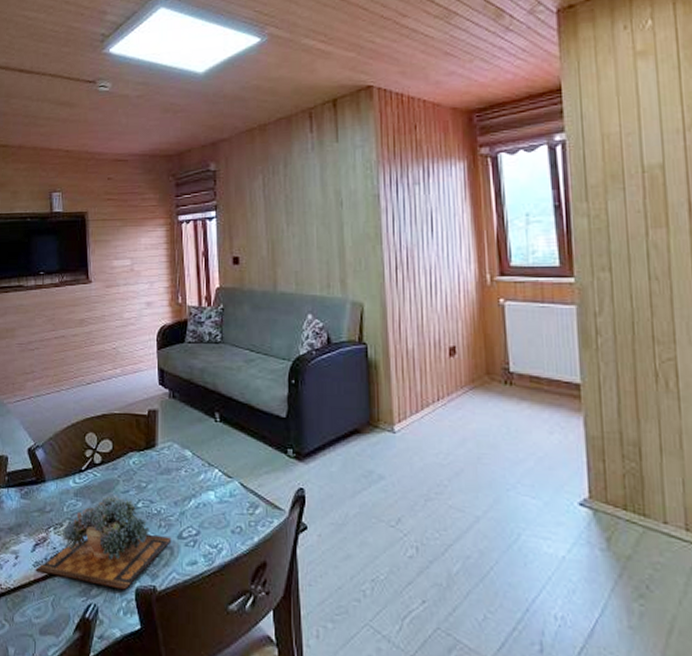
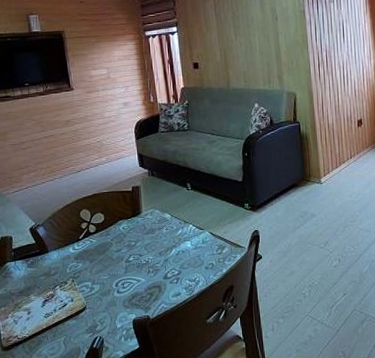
succulent plant: present [35,494,172,590] -> none [46,254,159,323]

